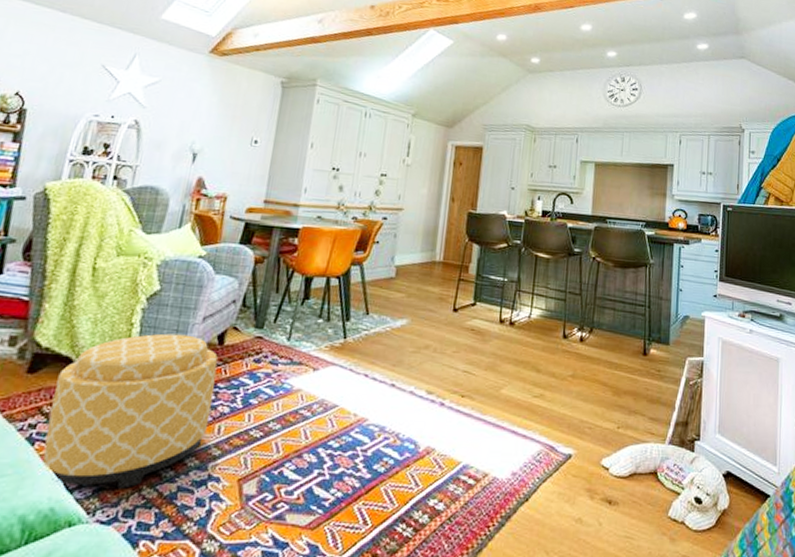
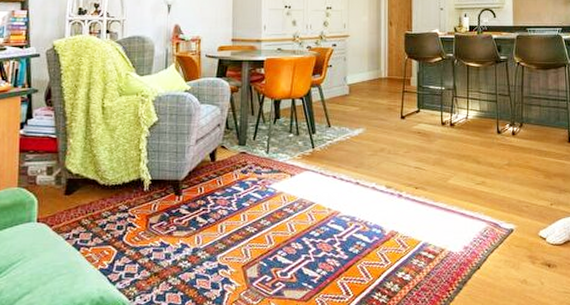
ottoman: present [42,333,218,489] -> none [87,155,213,279]

